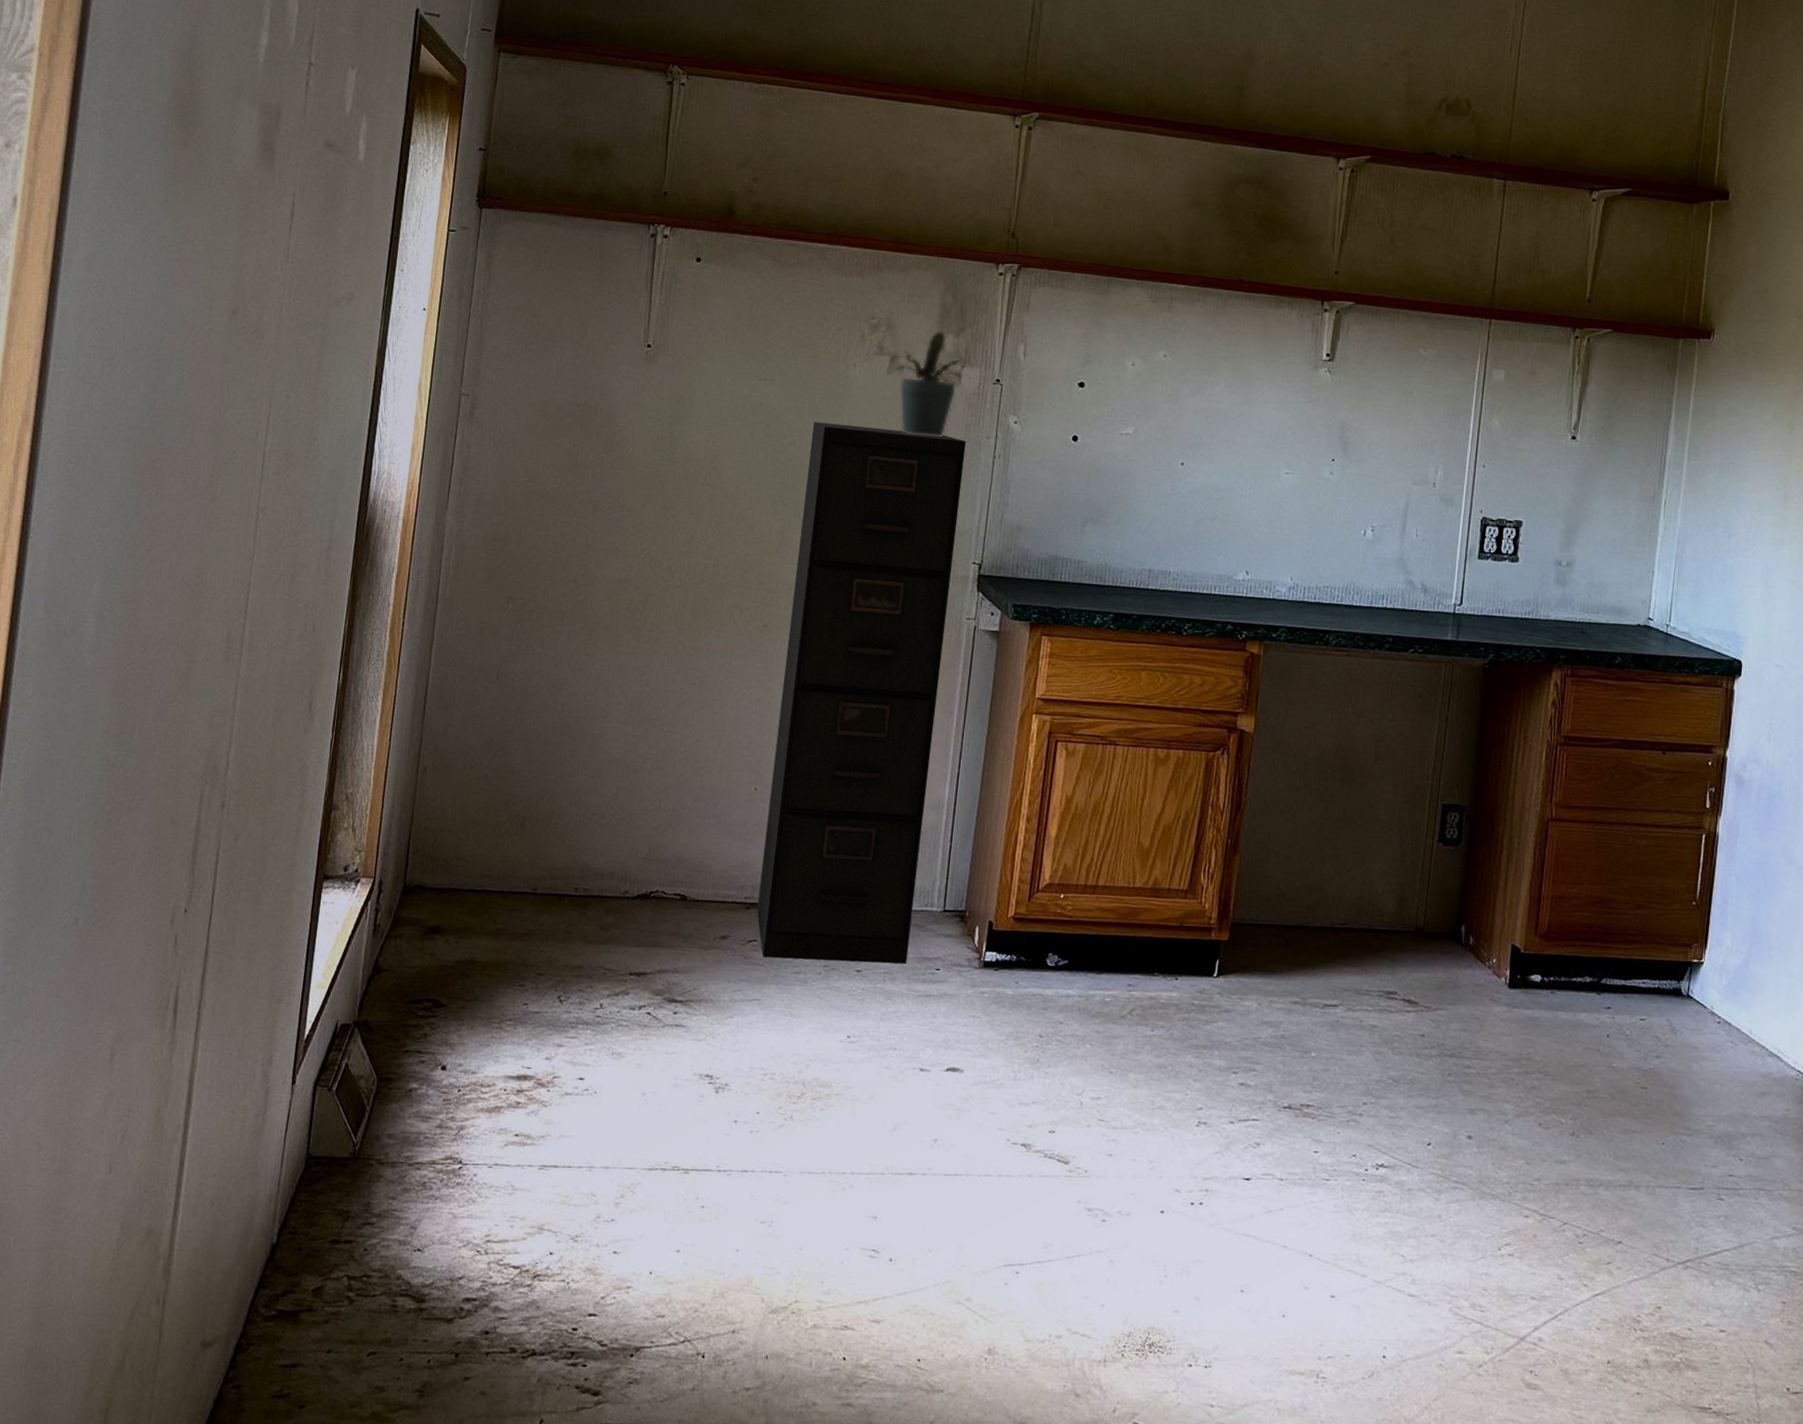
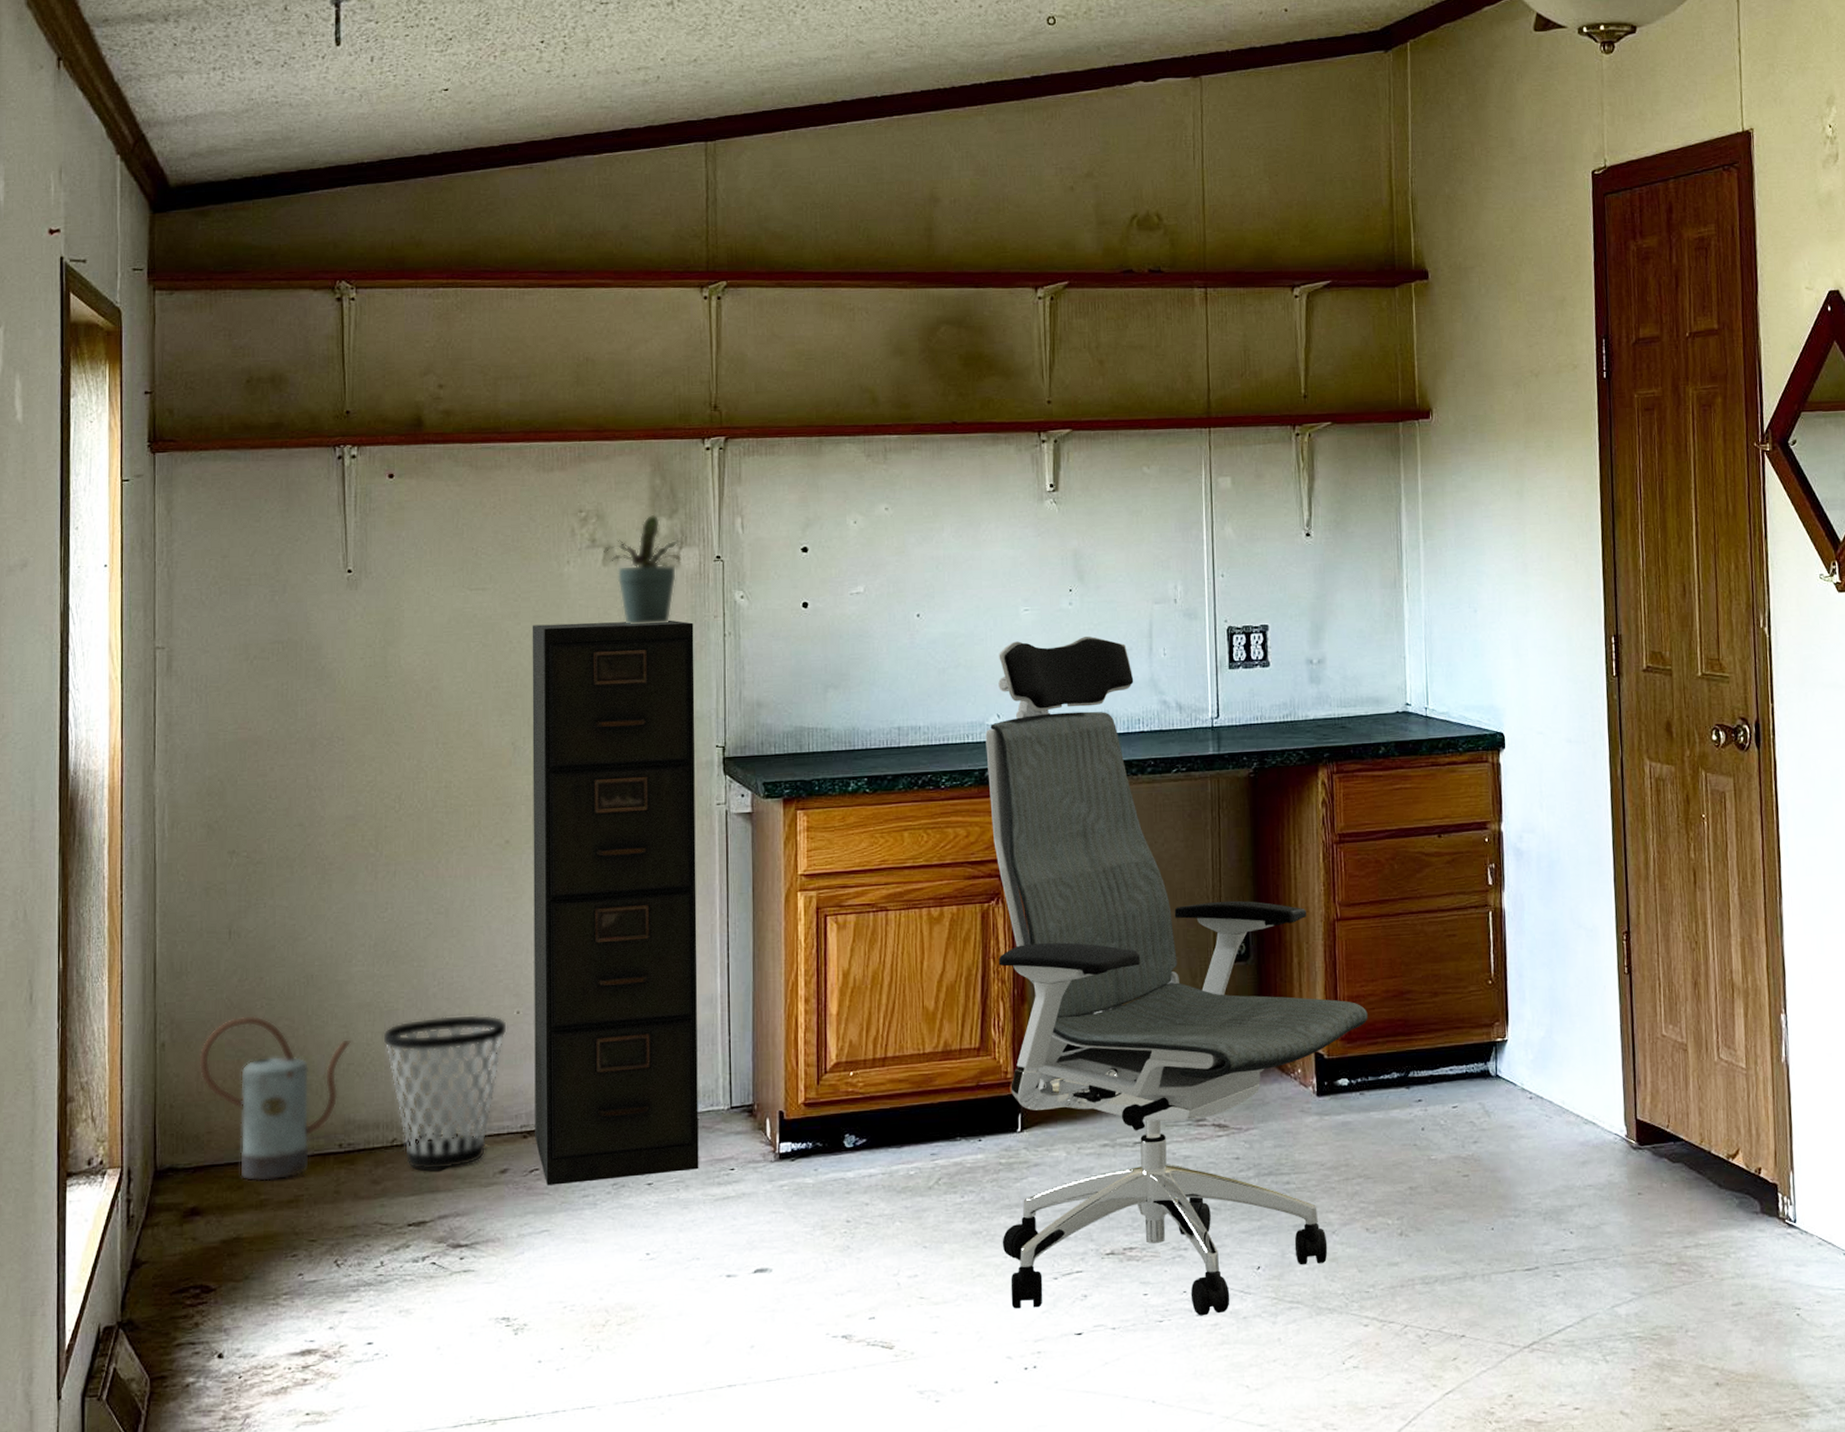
watering can: none [455,753,599,913] -> present [199,1014,352,1182]
wastebasket: none [626,781,745,927] -> present [382,1014,508,1171]
office chair: none [1184,502,1569,1182] -> present [985,636,1368,1316]

